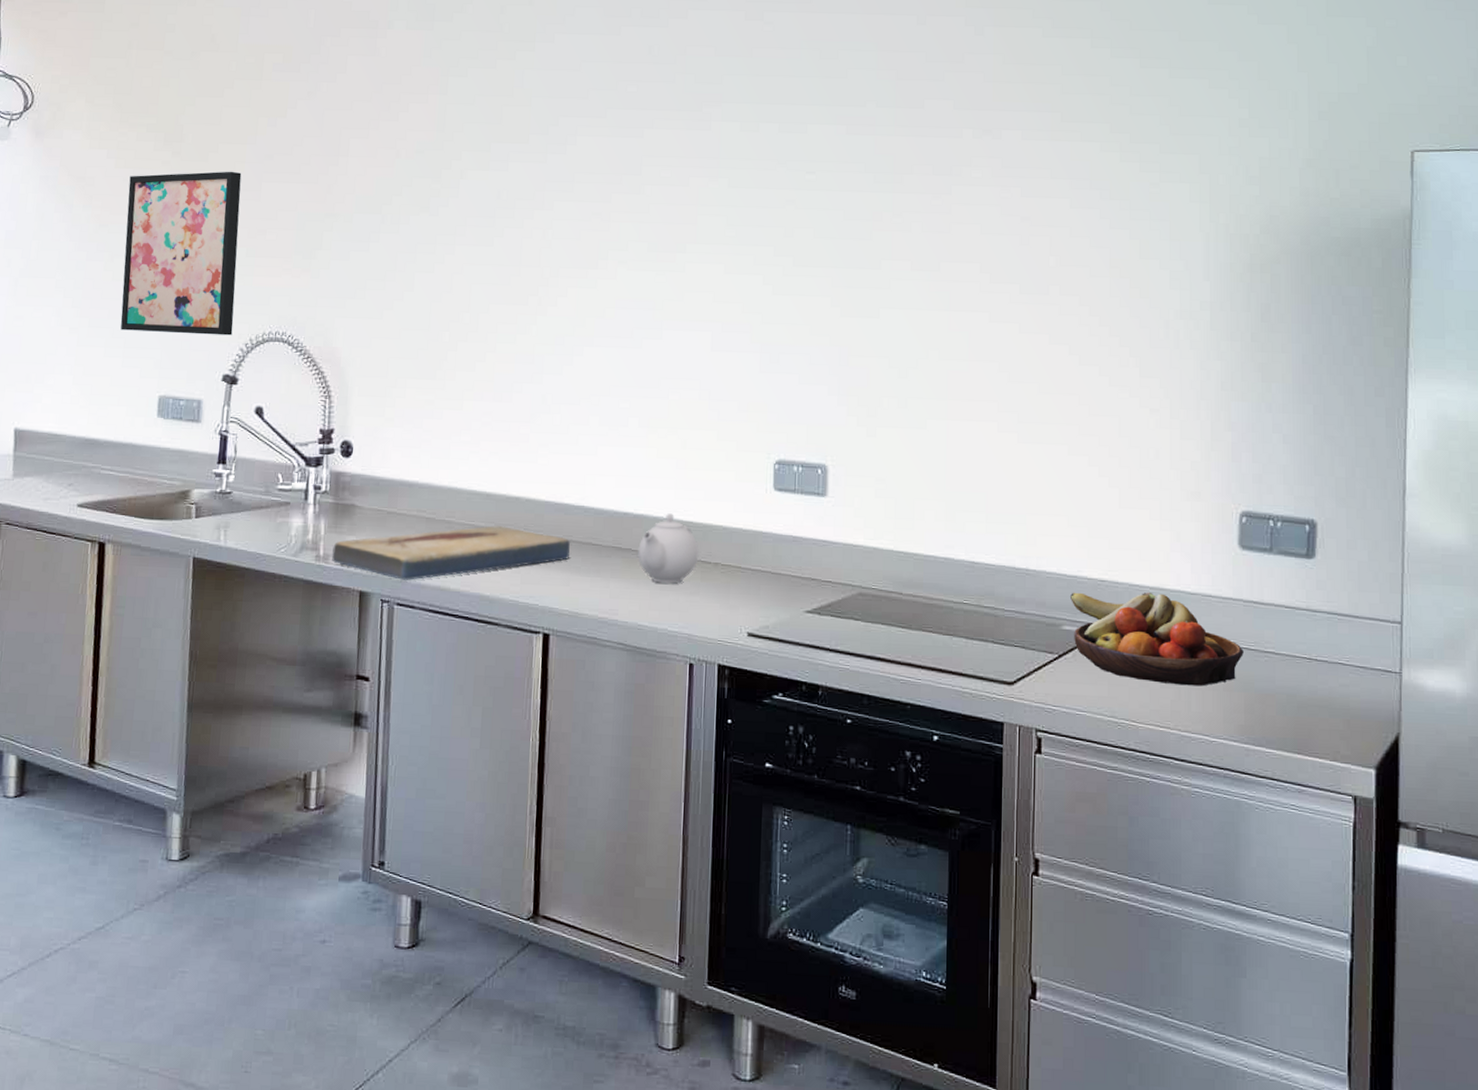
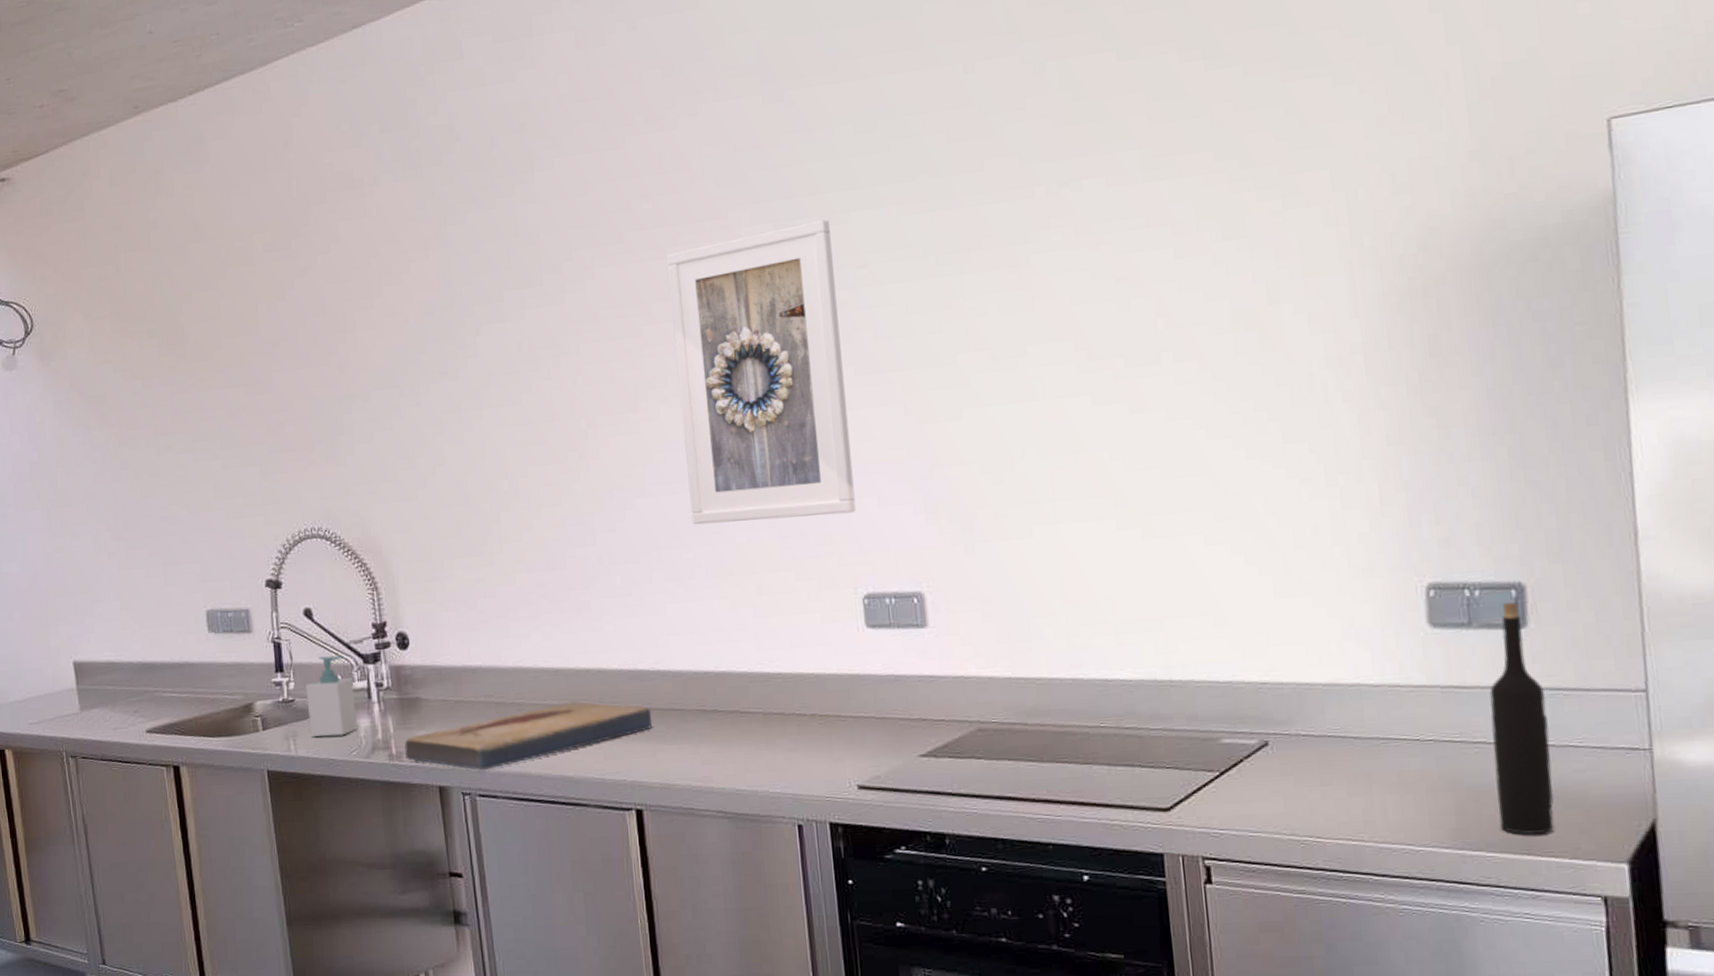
wall art: present [120,171,242,336] -> none [140,365,268,548]
soap bottle: none [242,454,293,532] -> present [305,655,358,738]
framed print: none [632,127,788,386] -> present [666,219,856,525]
teapot: present [638,513,699,584] -> none [725,666,793,743]
fruit bowl: present [1070,592,1244,686] -> none [1227,689,1447,792]
wine bottle: none [1278,535,1325,737] -> present [1489,601,1555,834]

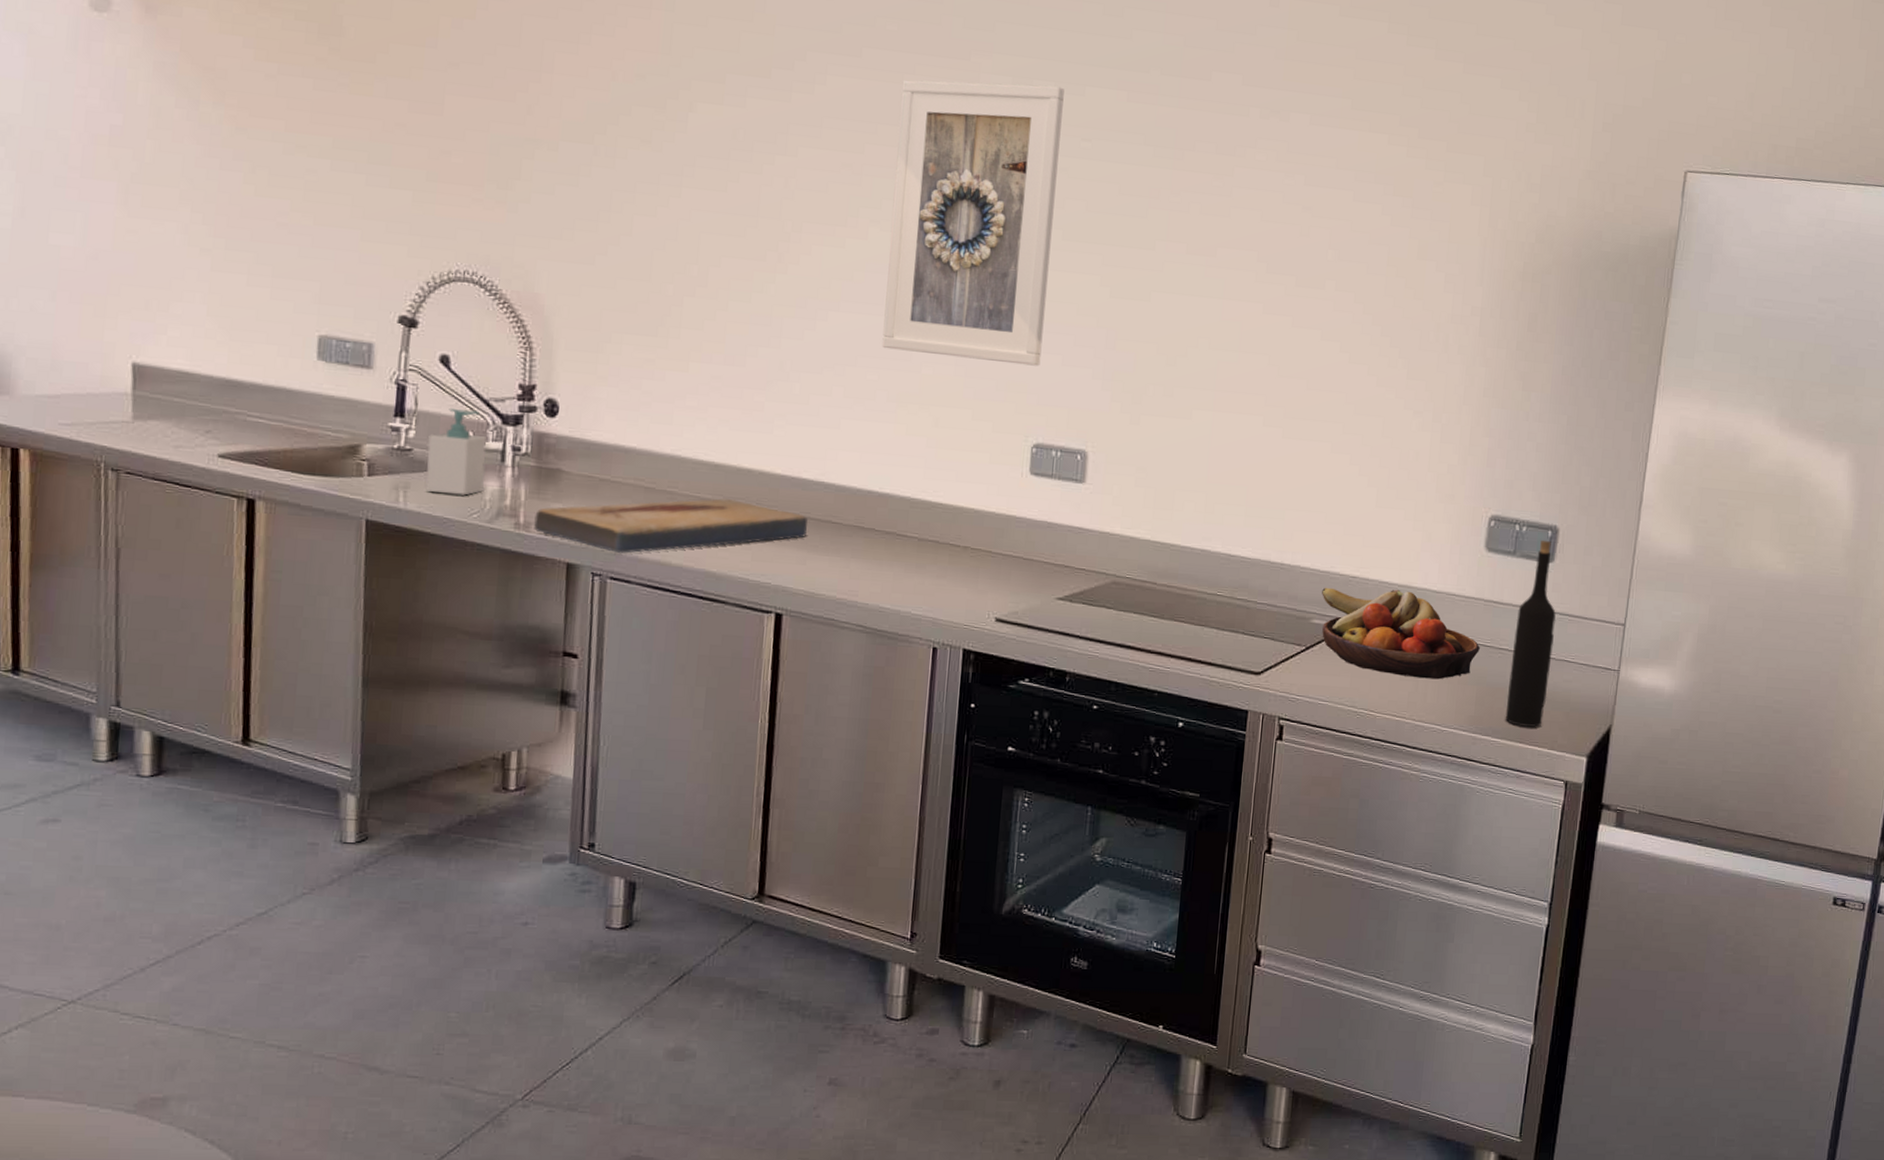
fruit bowl: none [1227,689,1447,792] -> present [1322,587,1480,680]

